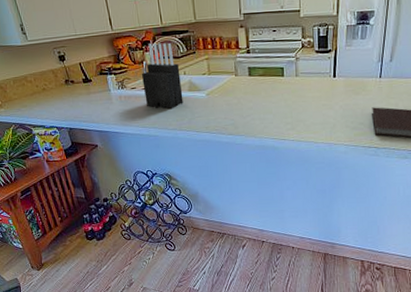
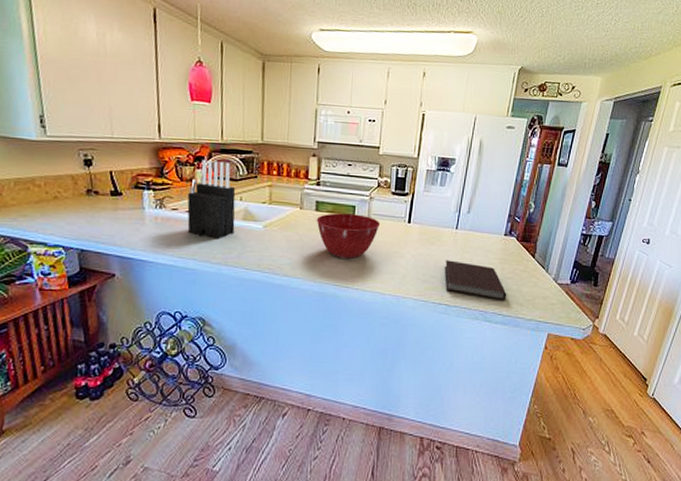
mixing bowl: none [250,74,308,115] -> present [316,213,381,259]

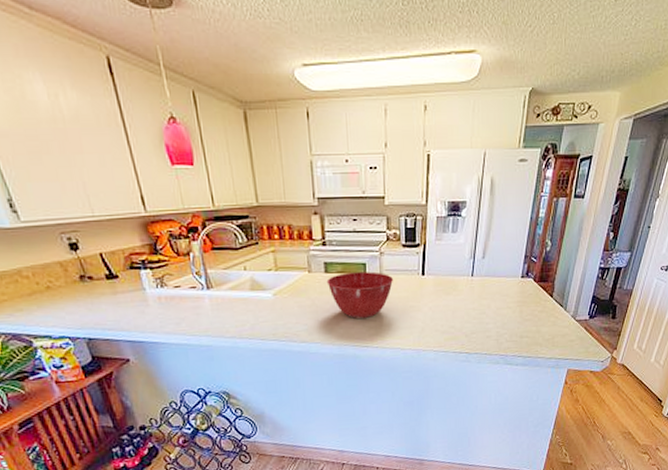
knife block: present [187,159,236,240] -> none [187,229,244,313]
notebook: present [444,260,507,300] -> none [462,308,527,343]

